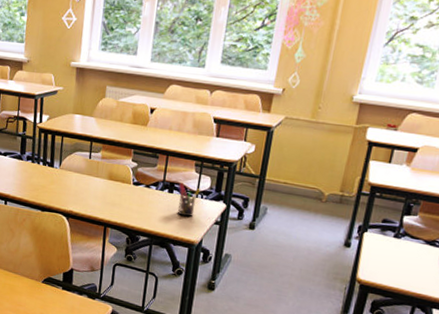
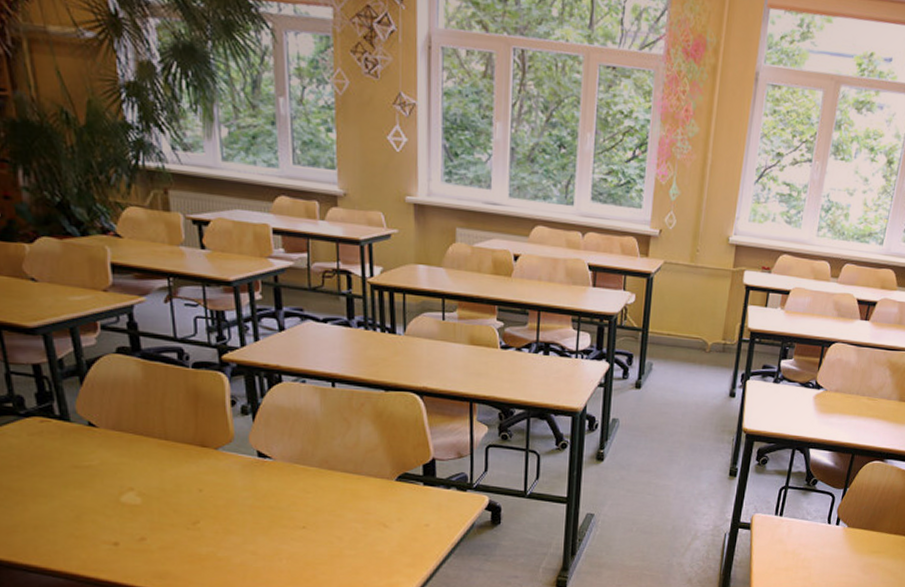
pen holder: present [177,183,201,217] -> none [553,342,581,382]

